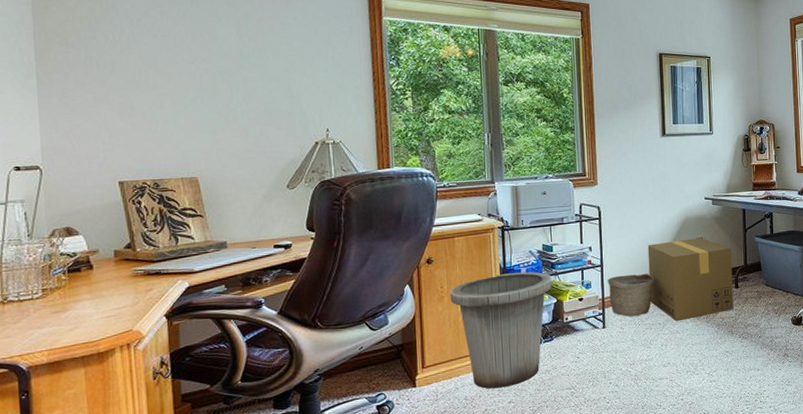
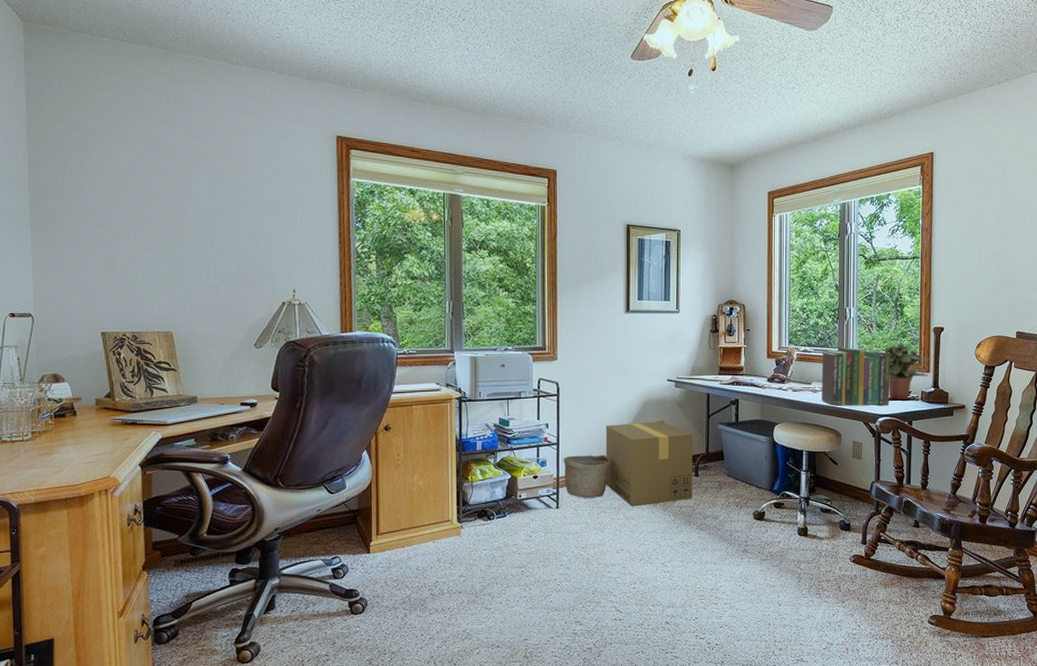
trash can: present [449,271,552,389] -> none [406,445,507,561]

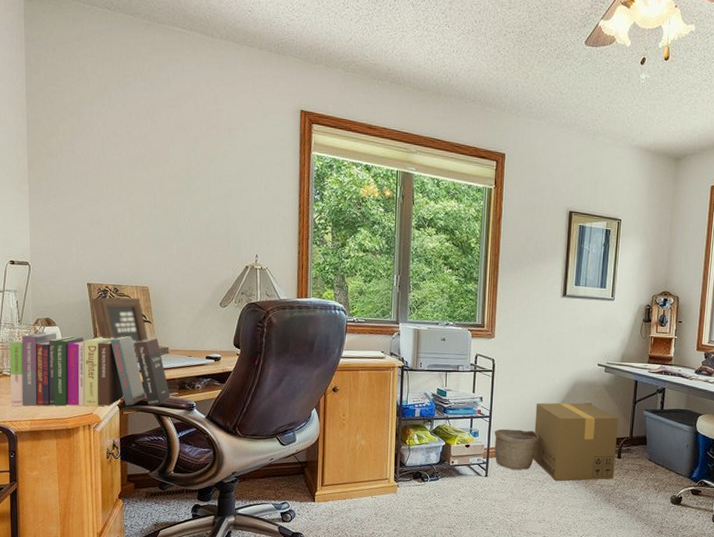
books: none [10,386,201,477] -> present [10,332,171,407]
picture frame: none [105,344,174,414] -> present [91,297,149,362]

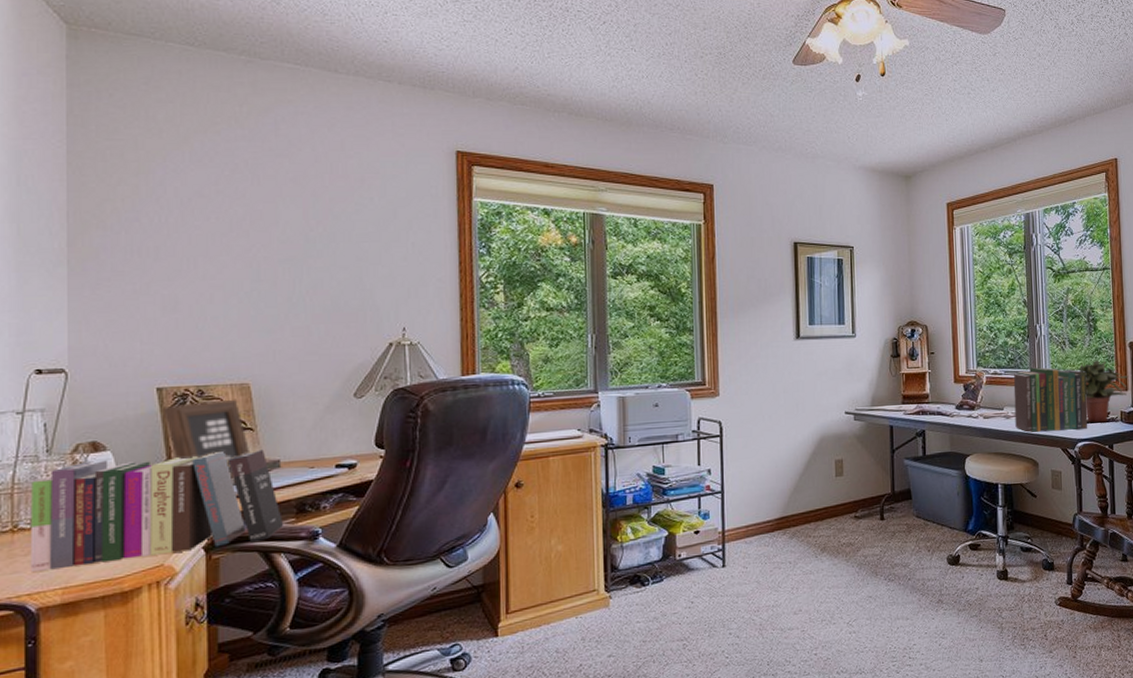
basket: present [494,428,539,470] -> none [729,501,785,553]
cardboard box: present [533,402,618,482] -> none [777,459,879,560]

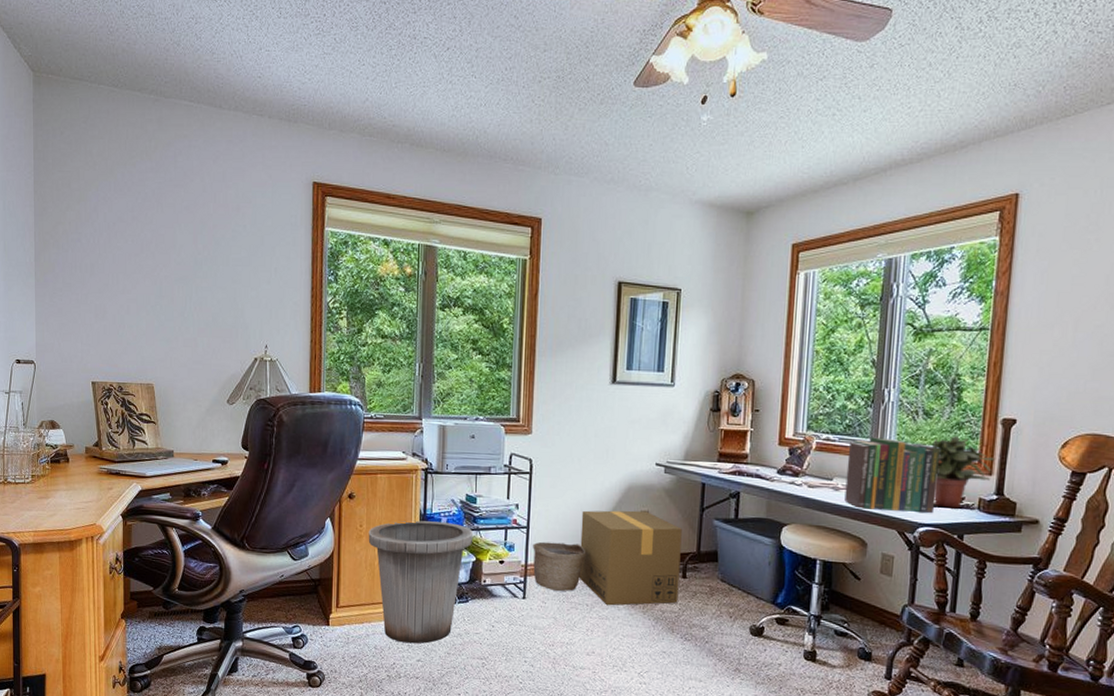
books: present [30,449,284,573] -> none [14,436,176,517]
picture frame: present [162,399,251,484] -> none [95,395,154,466]
trash can: none [541,498,663,640] -> present [368,520,473,644]
basket: none [729,501,785,553] -> present [533,541,587,591]
cardboard box: none [777,459,879,560] -> present [579,510,682,606]

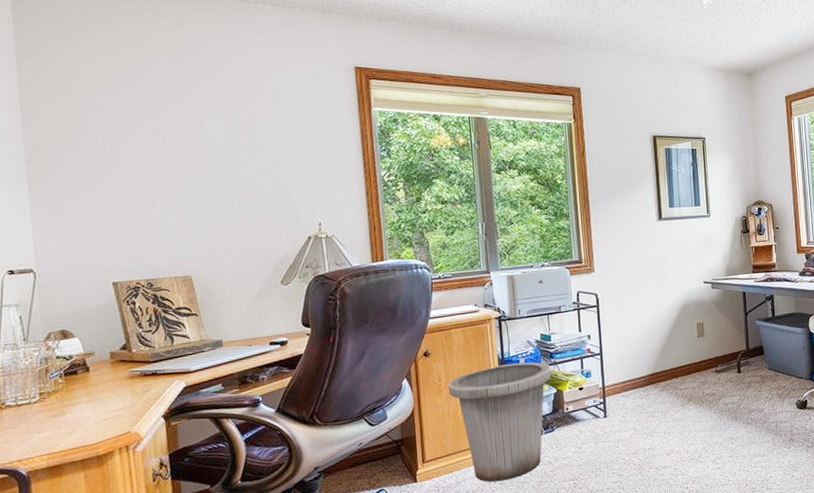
basket: present [533,541,587,591] -> none [607,360,656,405]
cardboard box: present [579,510,682,606] -> none [647,322,737,409]

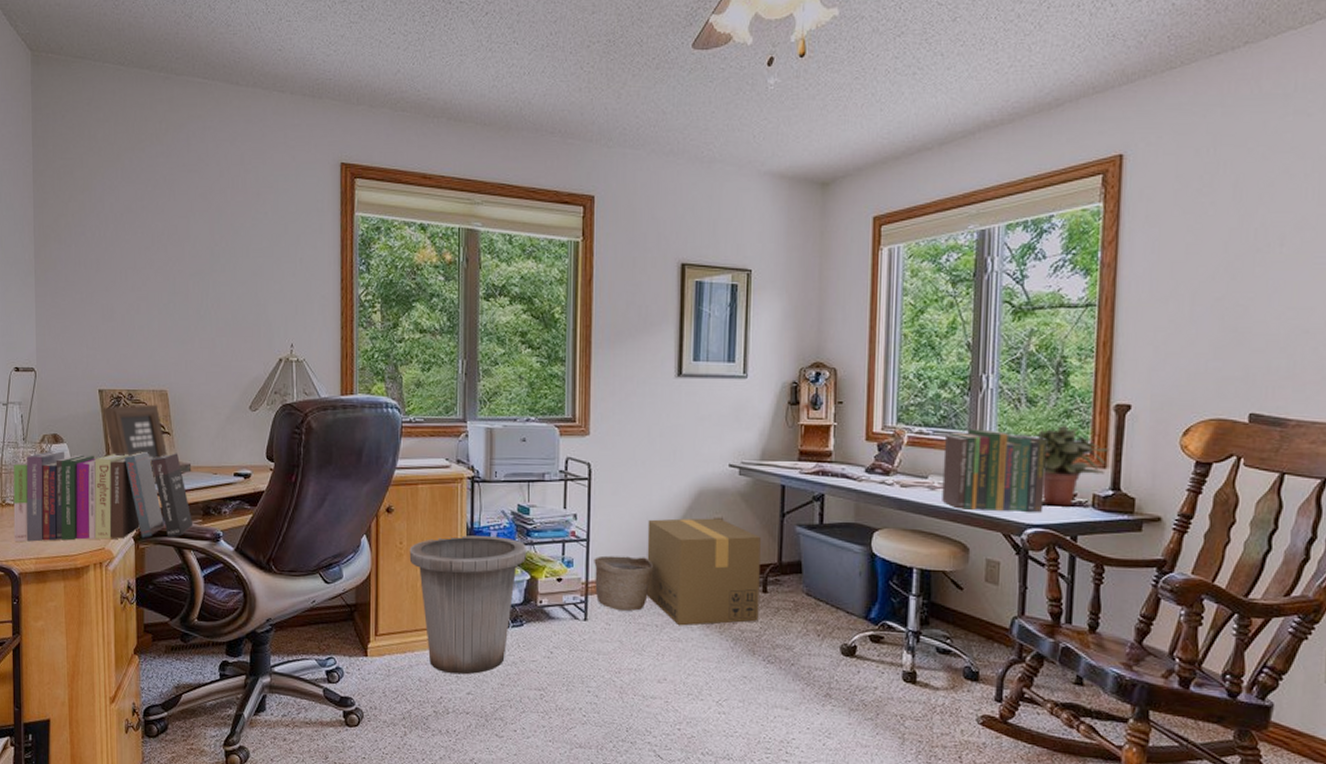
books: none [13,332,230,443] -> present [13,451,194,543]
picture frame: none [118,289,197,362] -> present [102,404,168,483]
basket: none [607,360,656,405] -> present [594,555,654,611]
cardboard box: none [647,322,737,409] -> present [646,518,761,626]

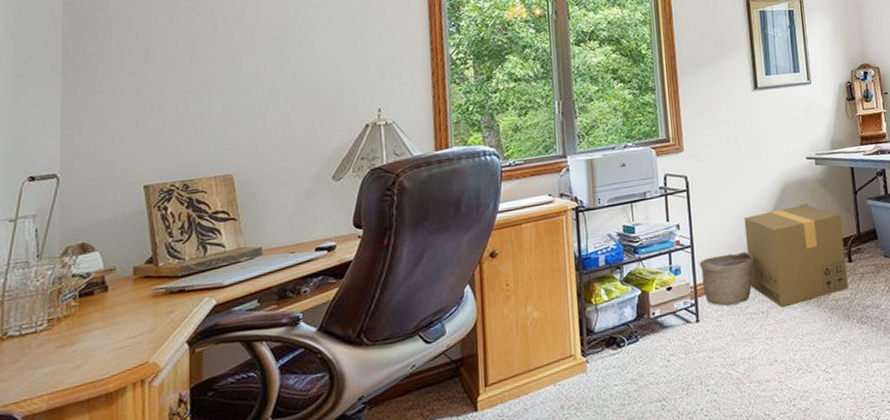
books: present [13,451,194,543] -> none [18,238,266,381]
picture frame: present [102,404,168,483] -> none [148,190,234,275]
trash can: present [409,535,526,675] -> none [516,259,635,408]

